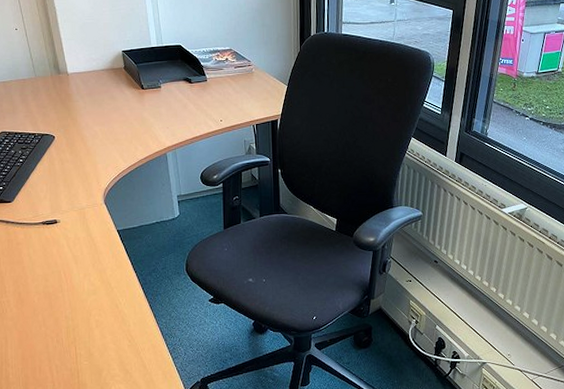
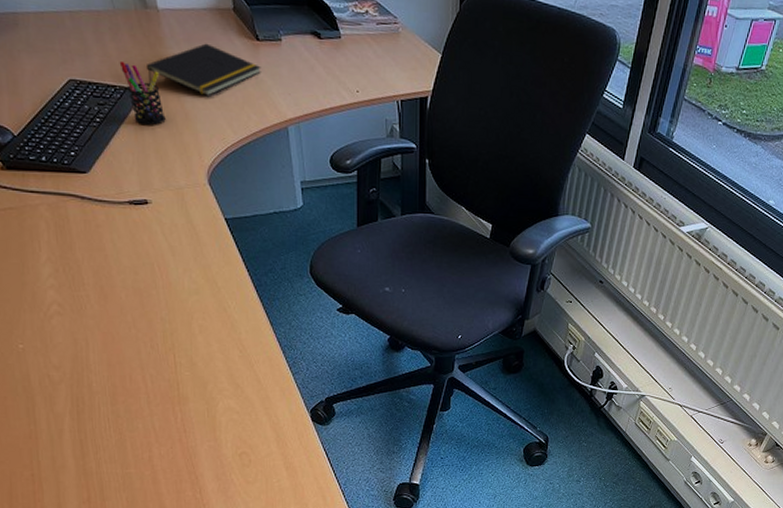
pen holder: none [38,114,72,161] -> present [119,61,166,125]
notepad: none [59,95,146,135] -> present [147,43,261,96]

